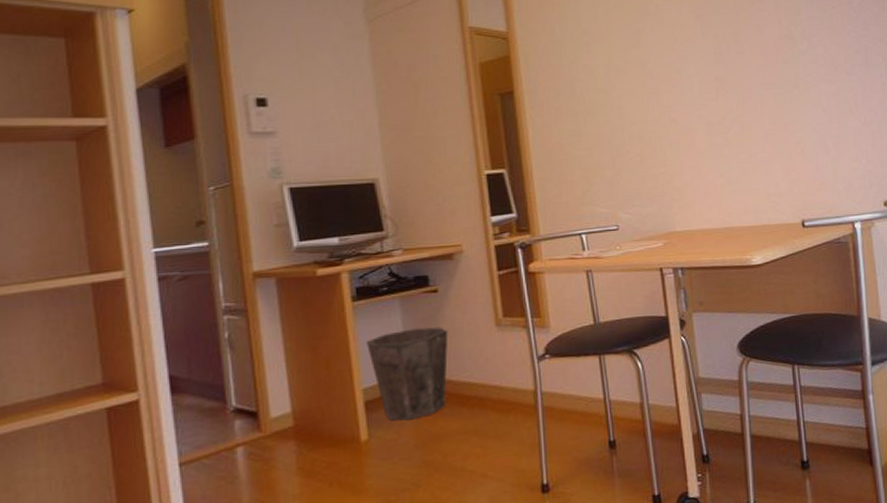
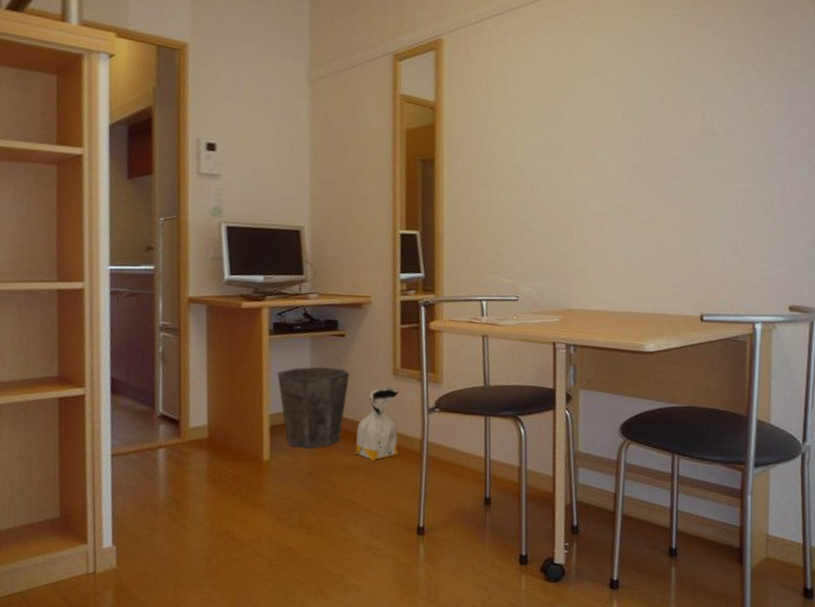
bag: none [463,338,513,421] -> present [355,386,400,461]

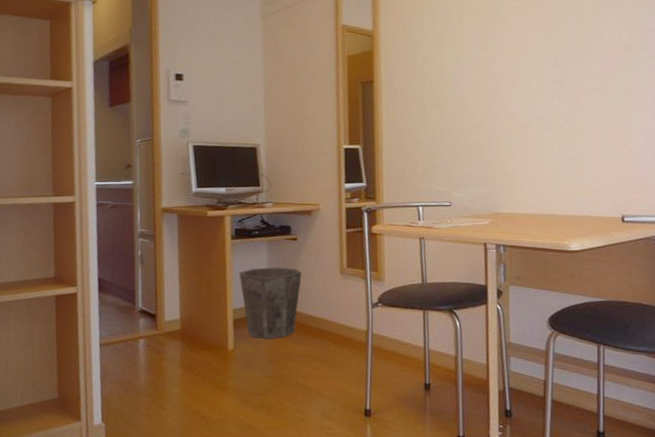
bag: present [355,386,400,461] -> none [308,283,348,350]

